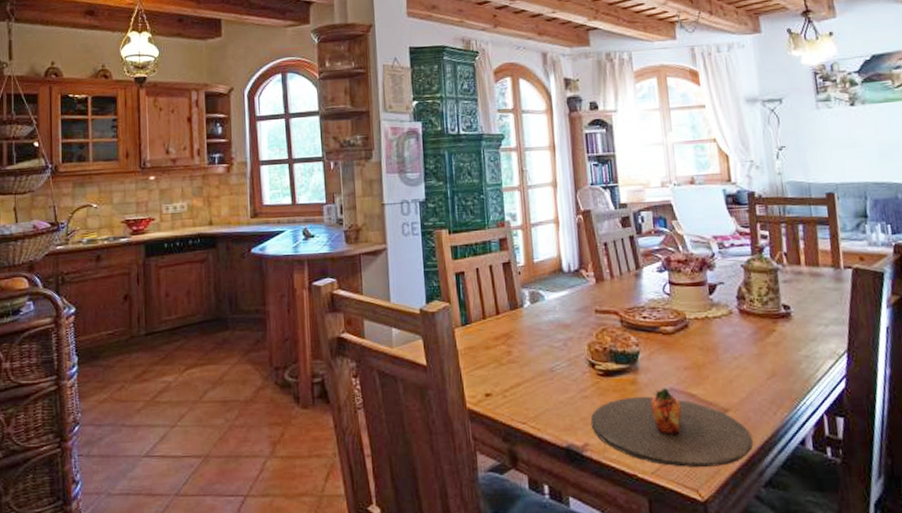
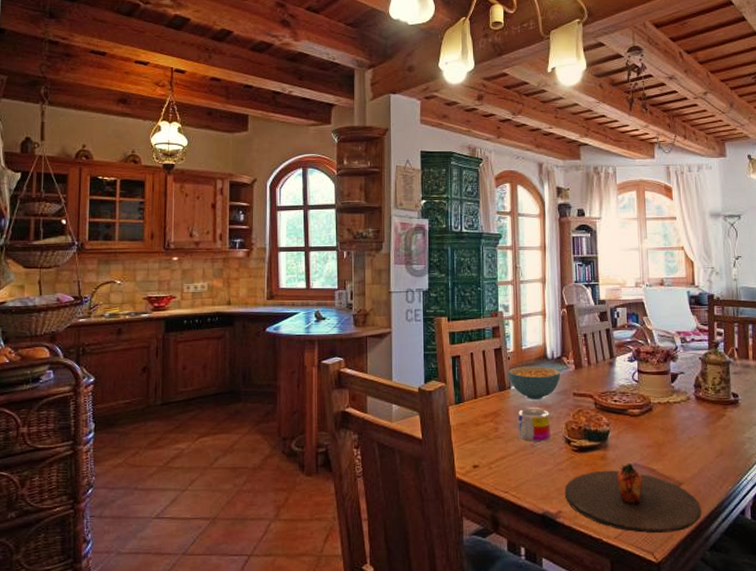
cereal bowl: none [519,280,580,318] -> present [508,365,561,399]
mug: none [532,327,572,366] -> present [516,408,551,442]

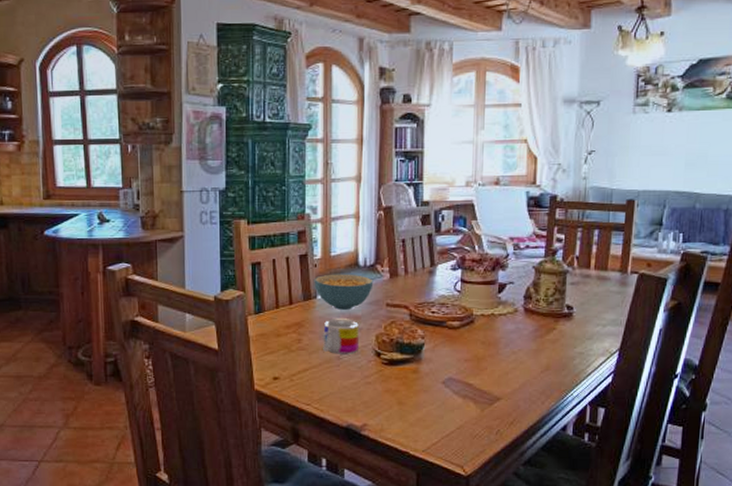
plate: present [564,463,701,533] -> none [371,377,519,447]

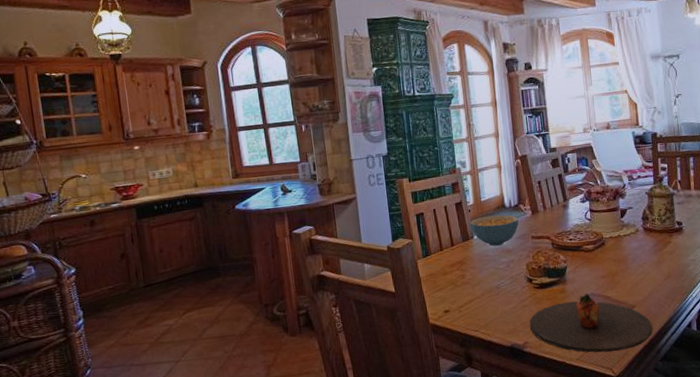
mug: present [322,319,360,354] -> none [481,253,514,284]
plate: none [371,377,519,447] -> present [529,293,653,353]

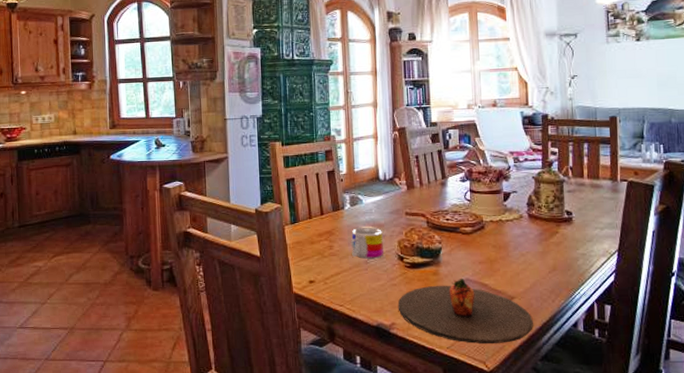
cereal bowl: present [469,215,519,246] -> none [341,187,393,219]
mug: none [481,253,514,284] -> present [350,227,384,259]

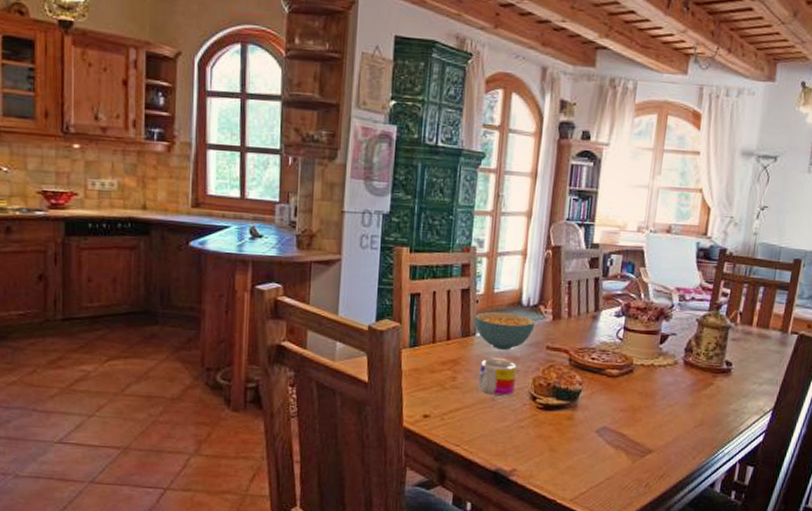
cereal bowl: none [341,187,393,219] -> present [474,311,536,350]
plate: present [397,279,533,344] -> none [521,426,669,499]

